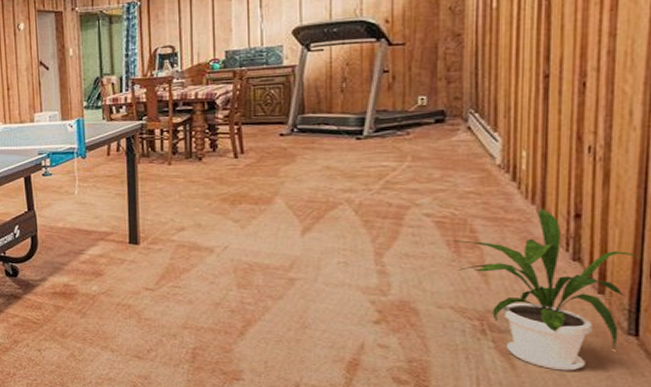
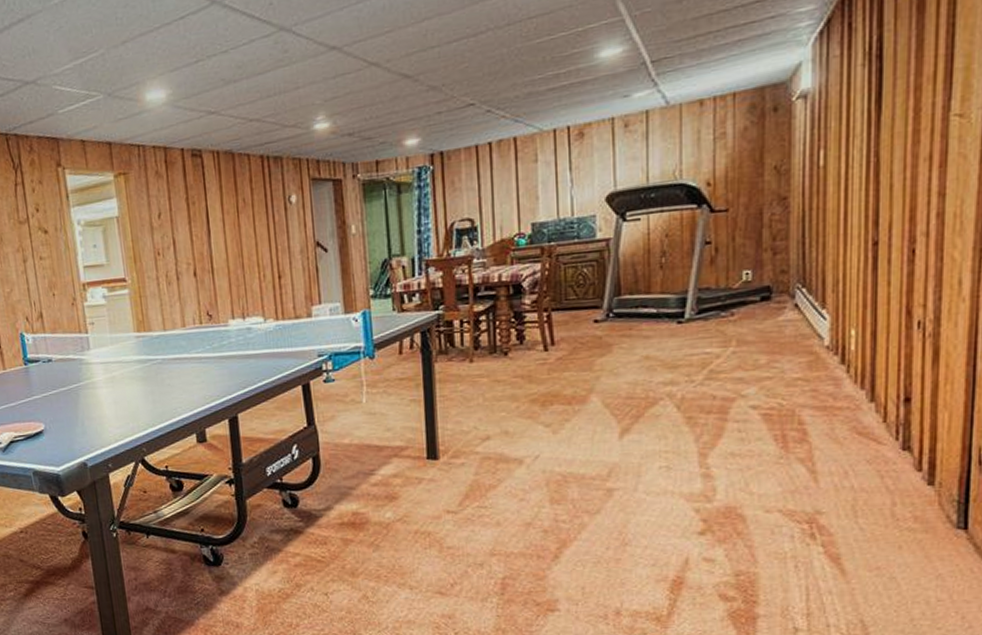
house plant: present [452,209,641,371] -> none [780,394,970,573]

